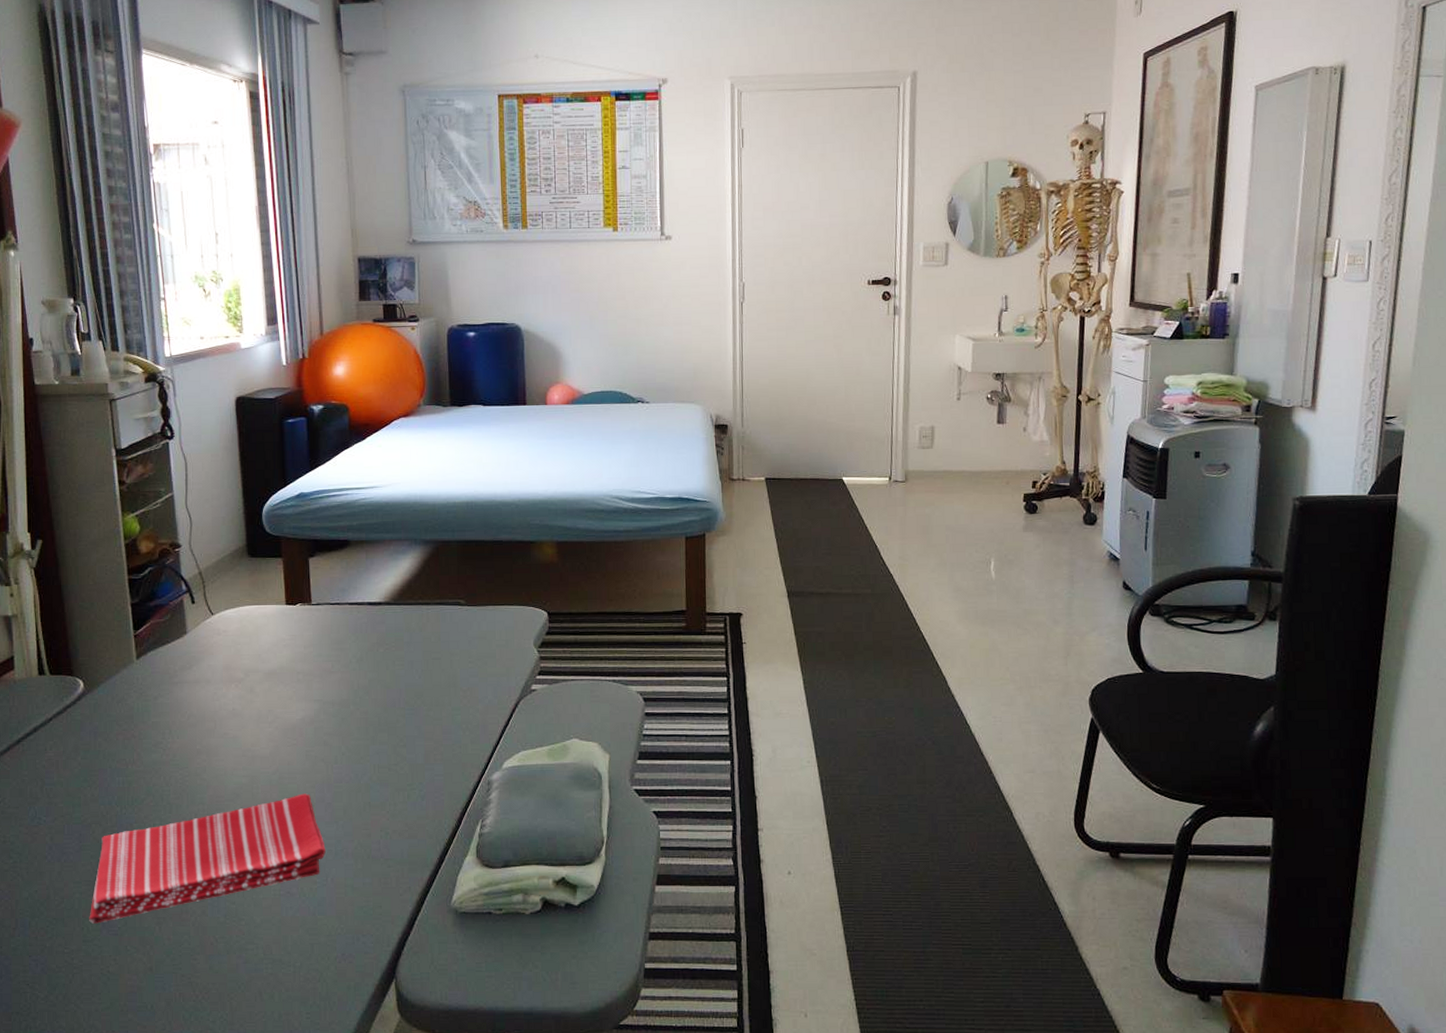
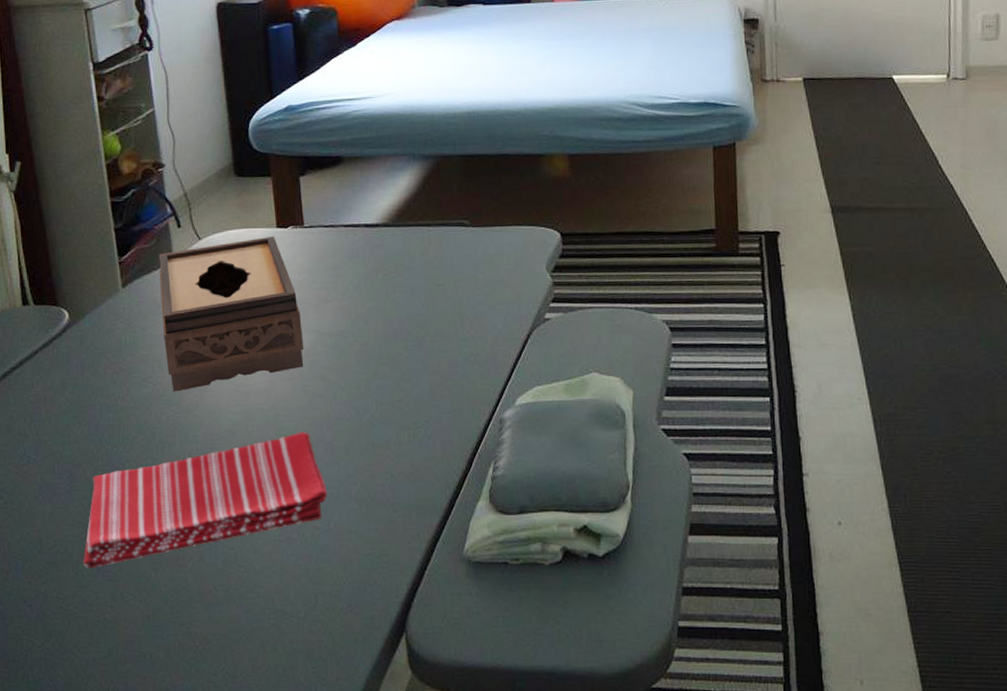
tissue box: none [173,612,308,757] -> present [159,235,304,392]

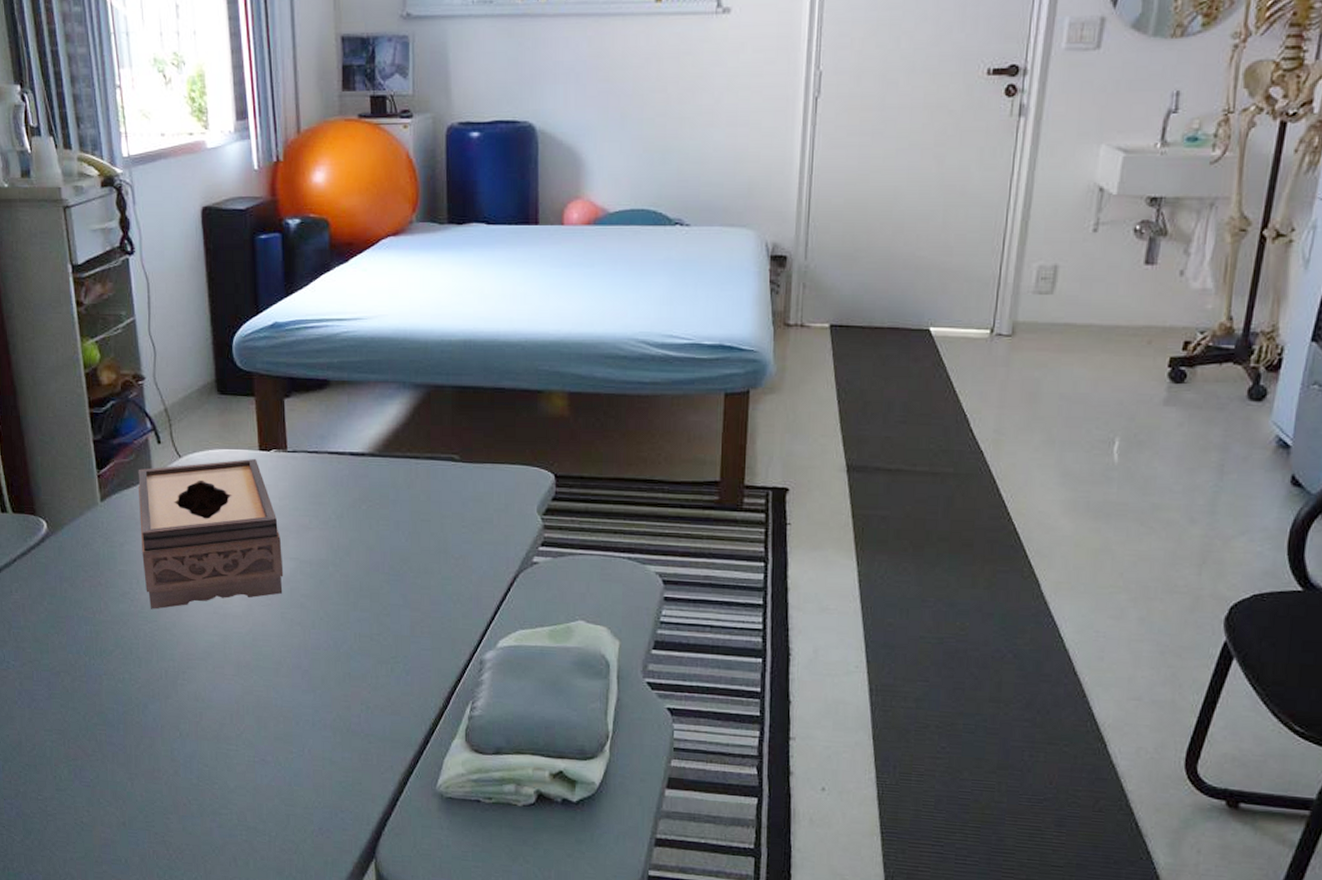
dish towel: present [83,432,327,568] -> none [61,658,302,773]

